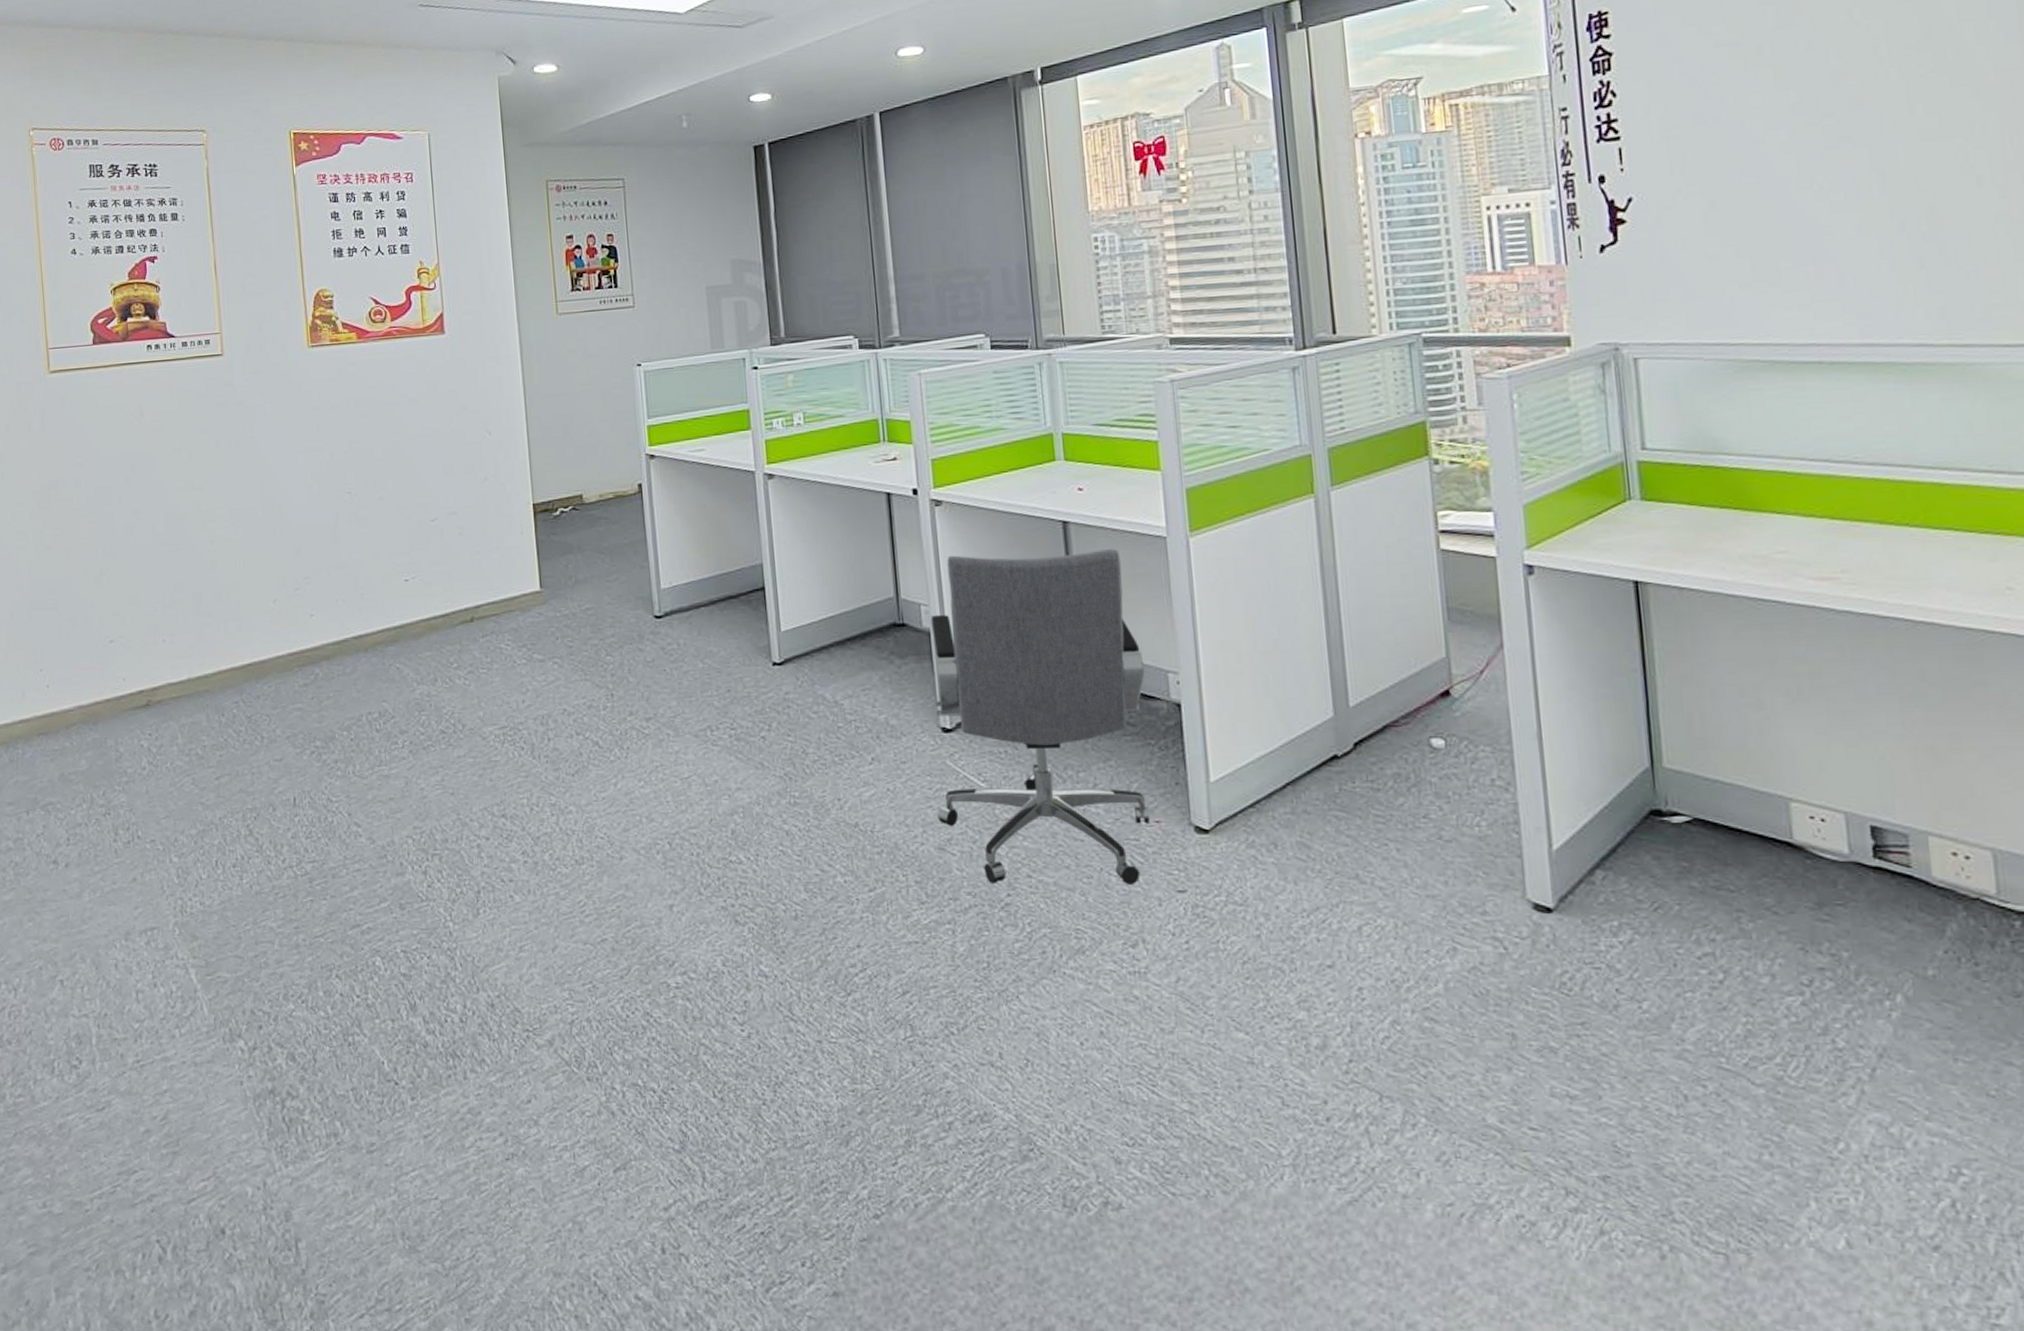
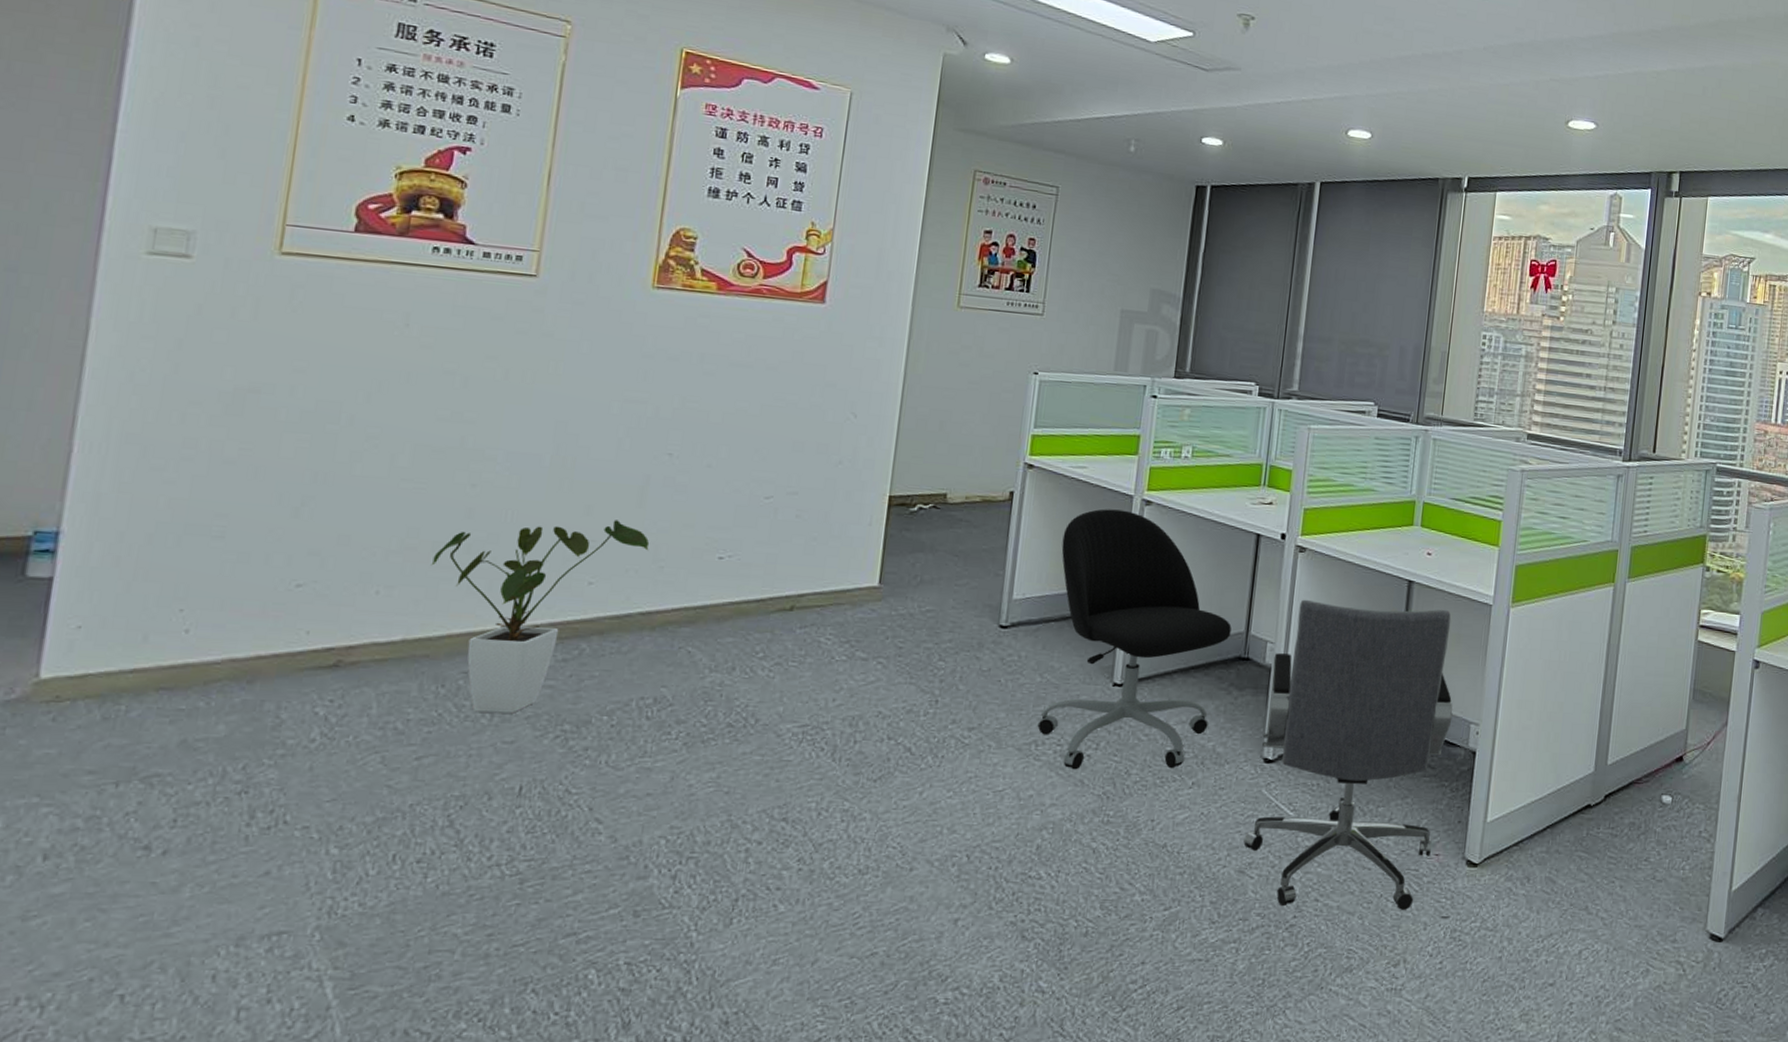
house plant: none [195,557,350,735] -> present [430,520,650,714]
office chair: none [695,487,881,753] -> present [1037,509,1232,770]

